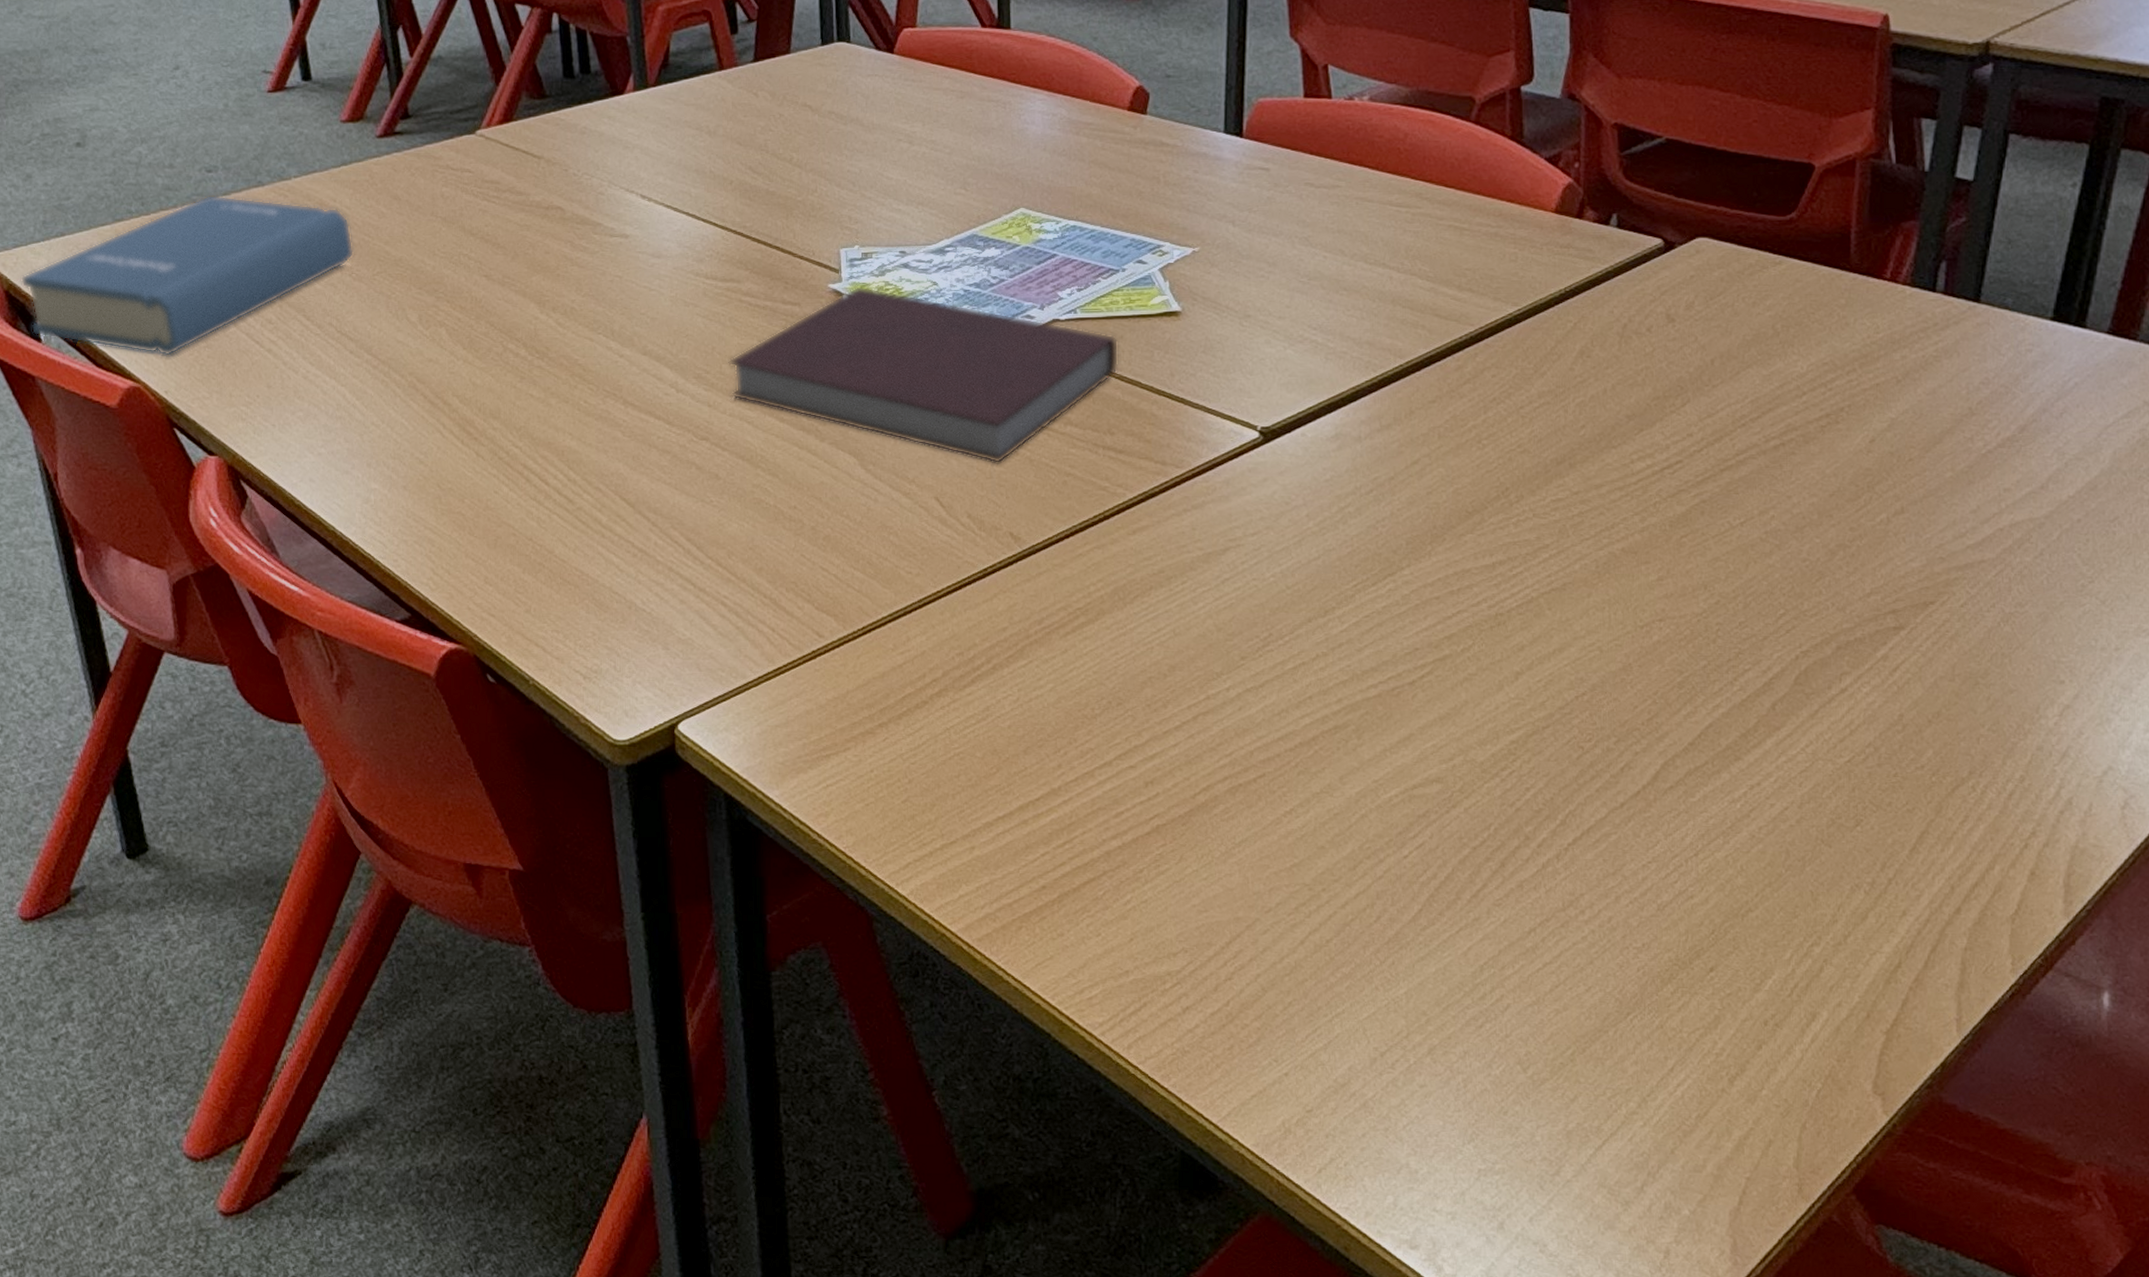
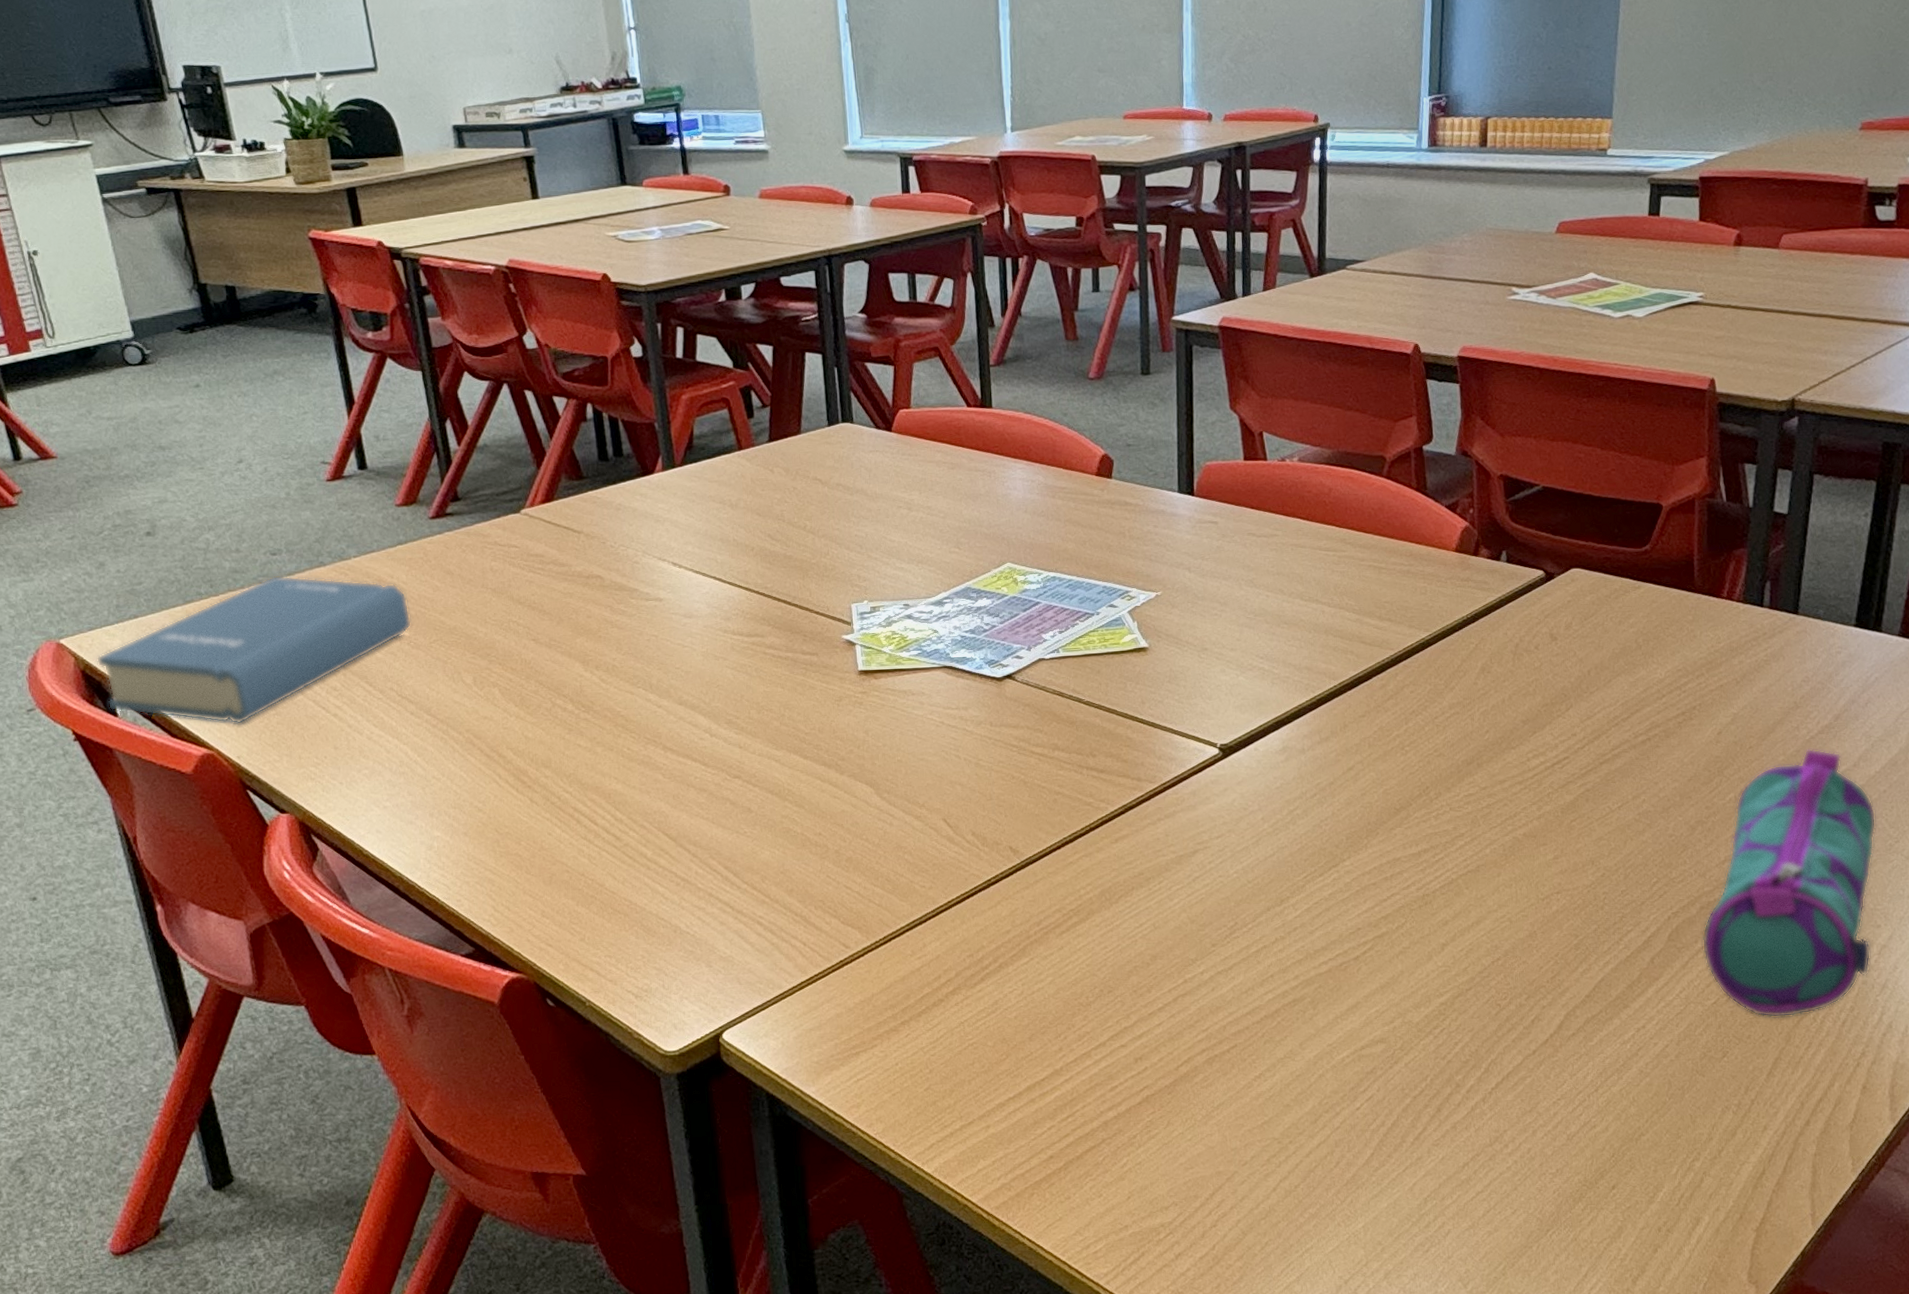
notebook: present [728,285,1119,464] -> none [756,635,1097,787]
pencil case: none [1836,465,2066,784] -> present [1702,748,1876,1018]

